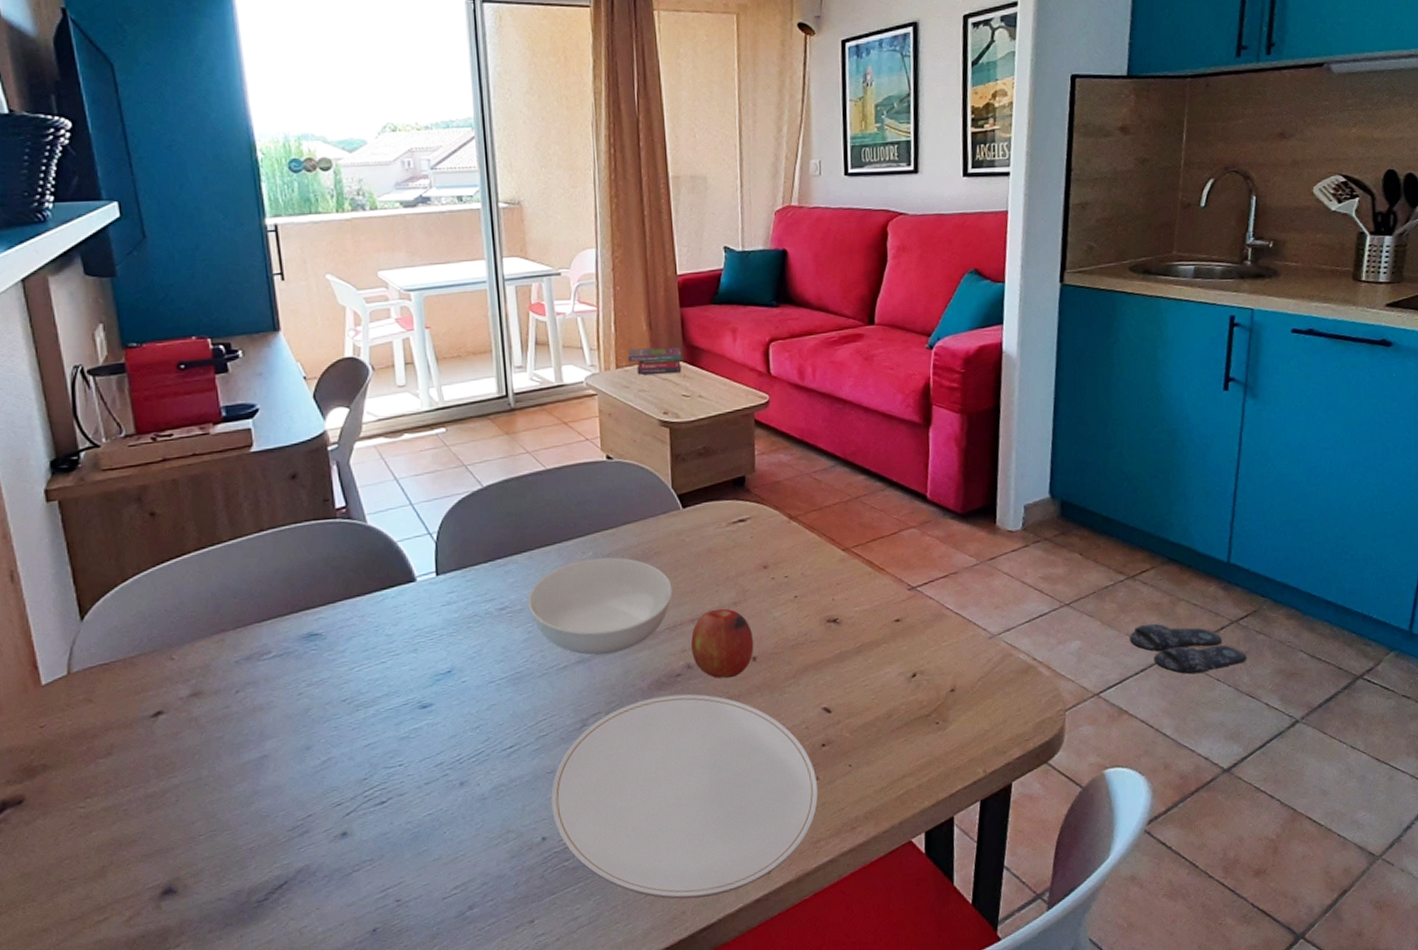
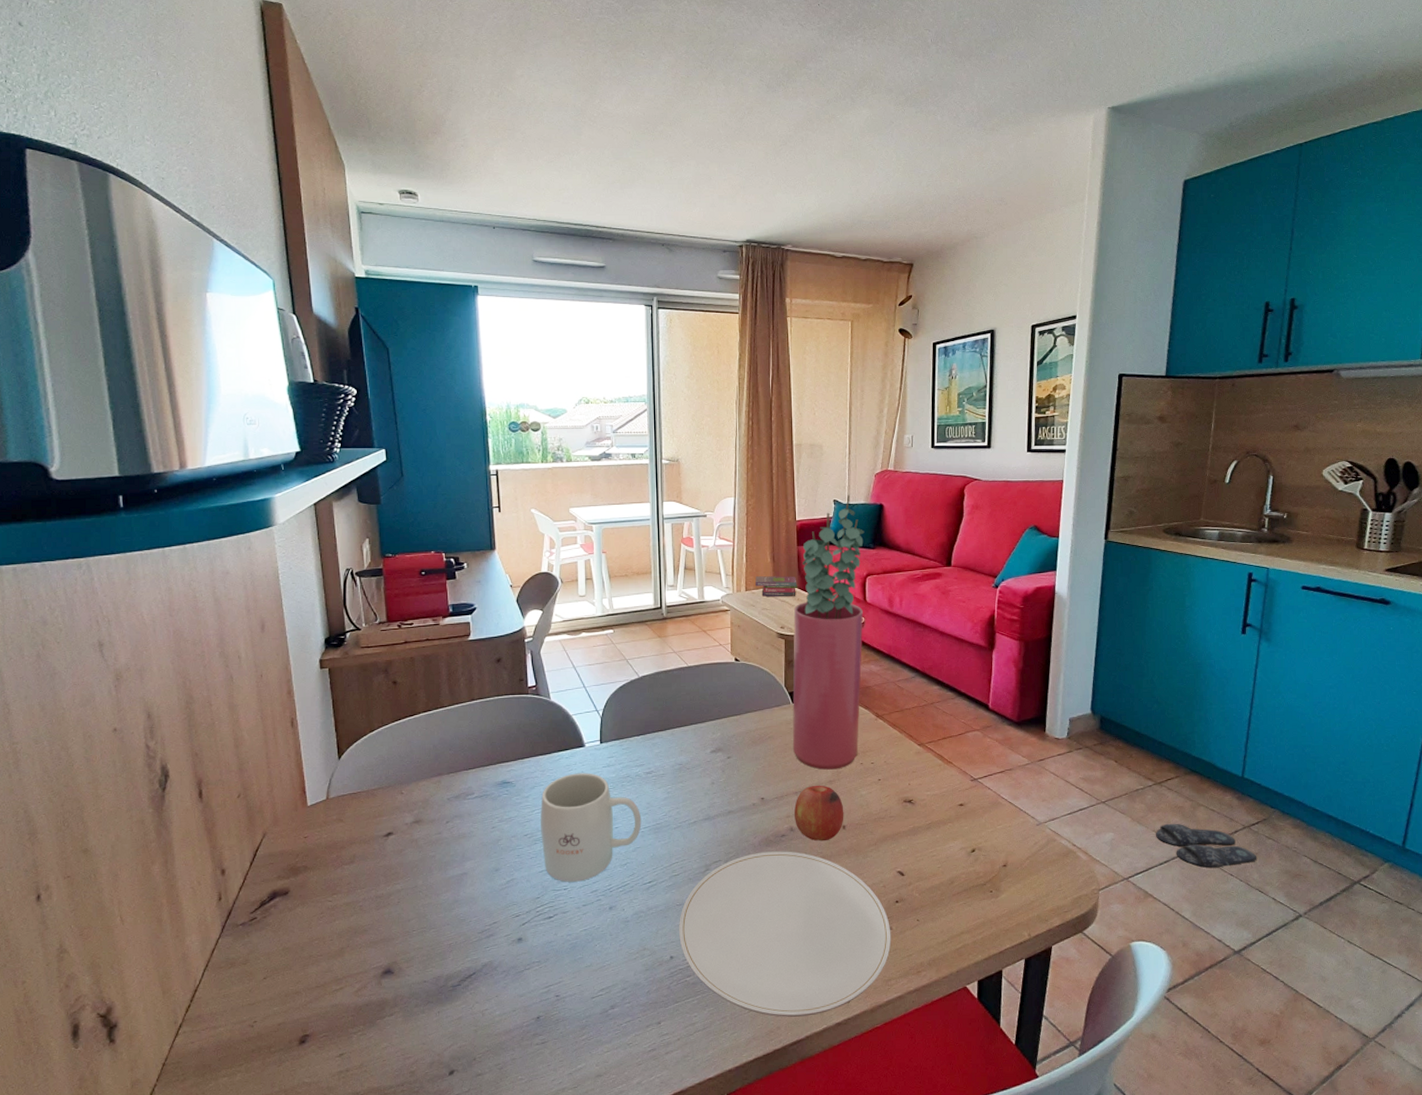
mug: none [361,614,497,757] -> present [540,773,642,882]
bowl: present [527,557,673,655] -> none [668,738,781,814]
vase: none [679,239,768,589] -> present [792,495,865,770]

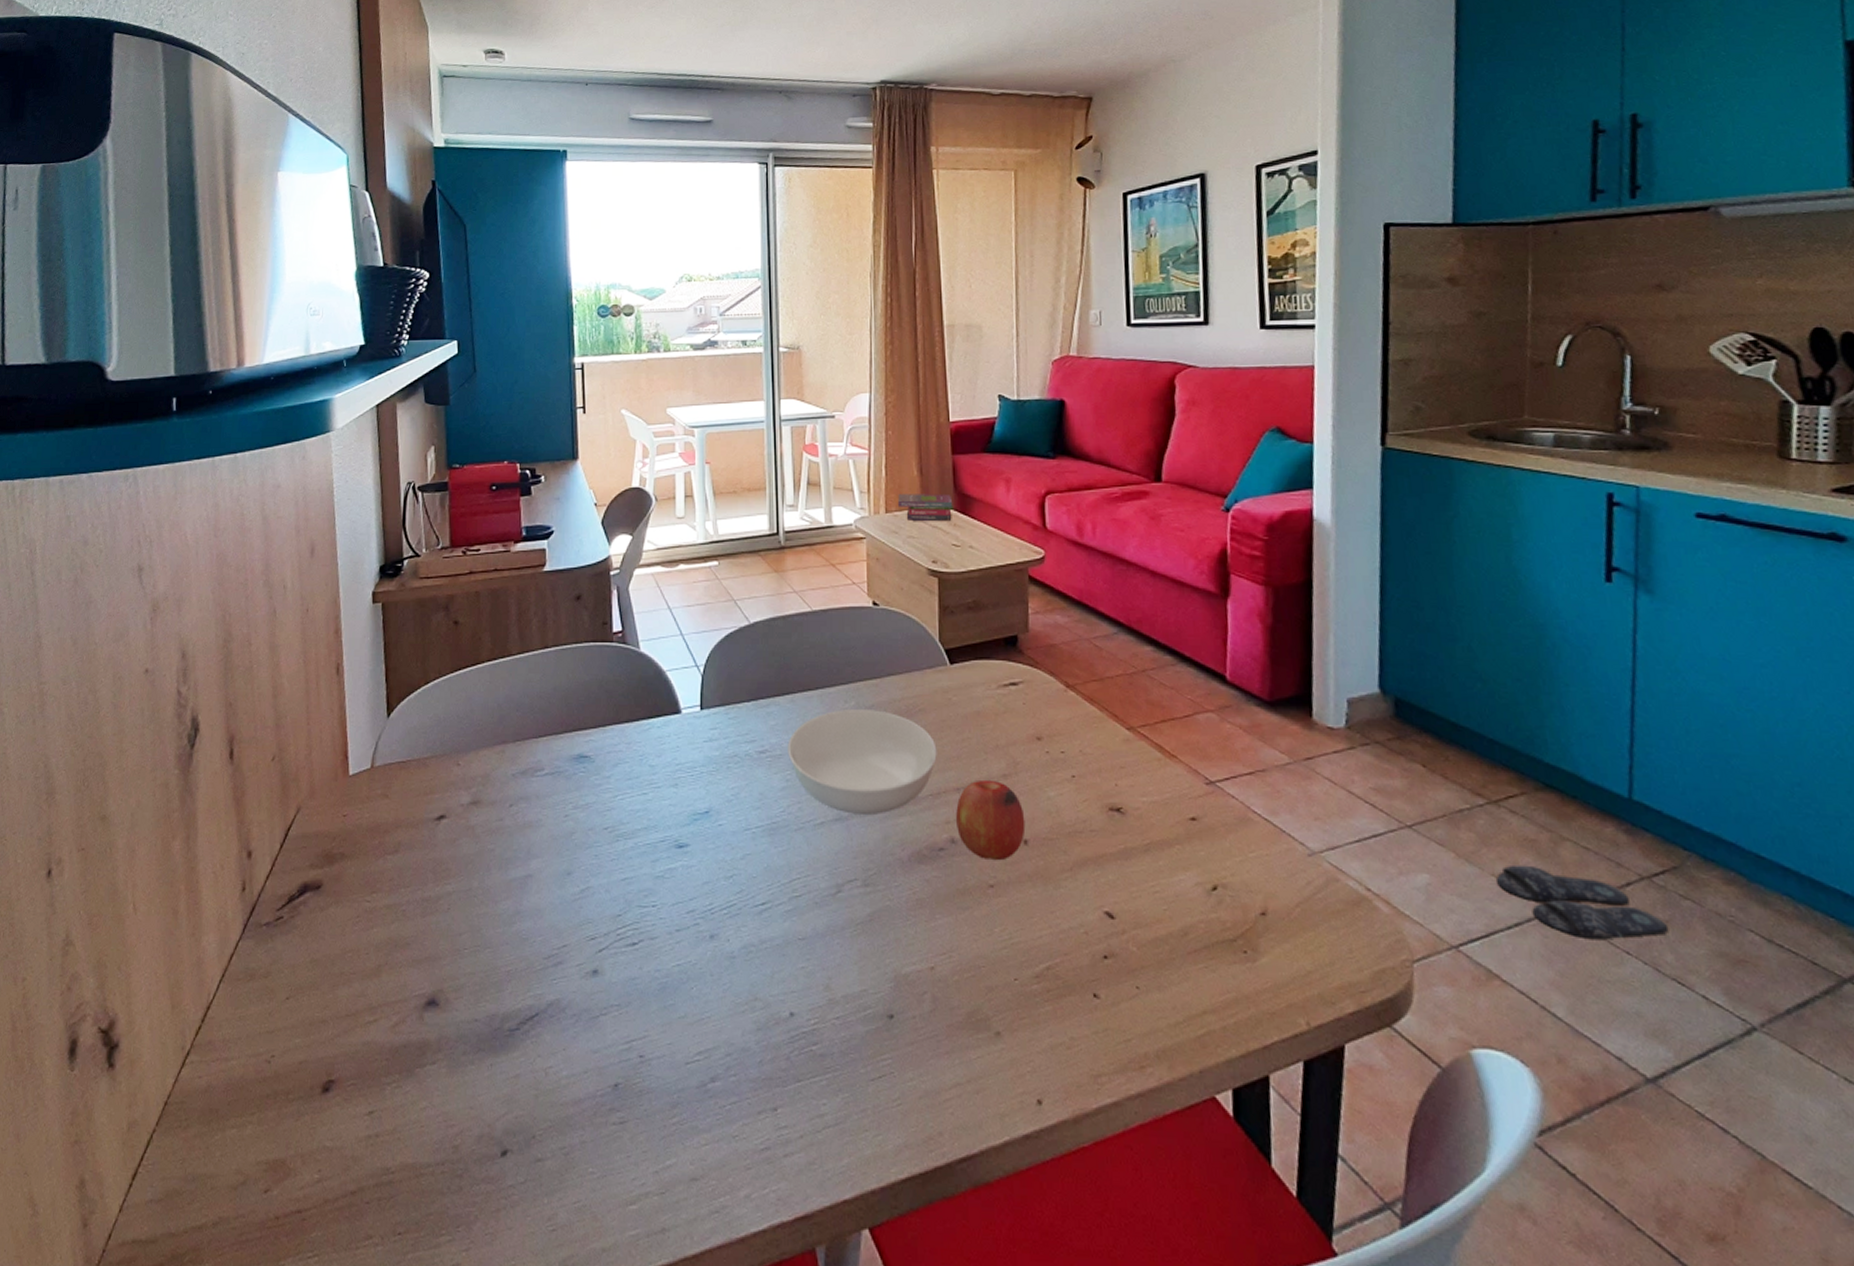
mug: present [540,773,642,882] -> none [624,748,753,897]
bowl: none [668,738,781,814] -> present [787,709,937,815]
plate: present [679,851,891,1017] -> none [801,870,1100,1120]
vase: present [792,495,865,770] -> none [949,388,1043,759]

